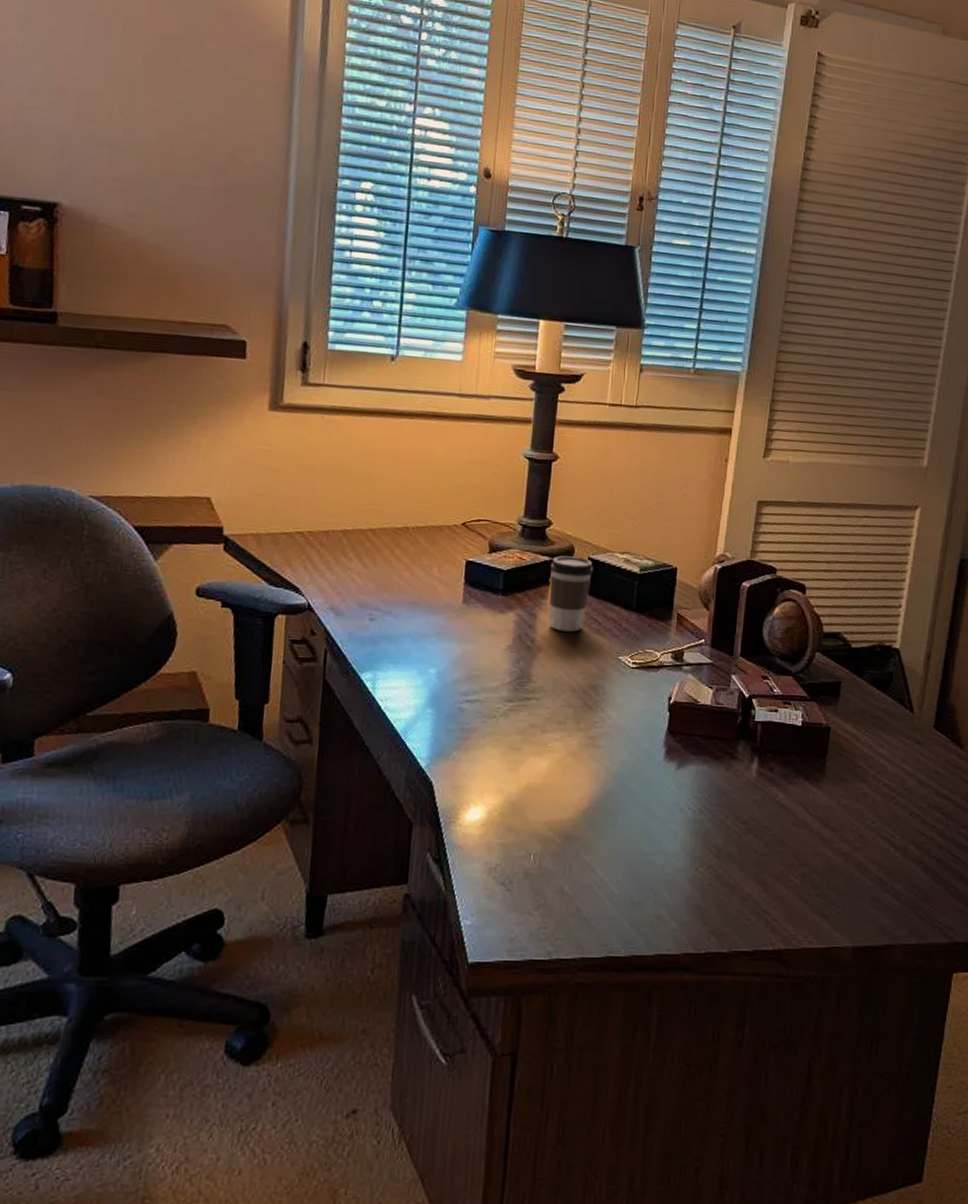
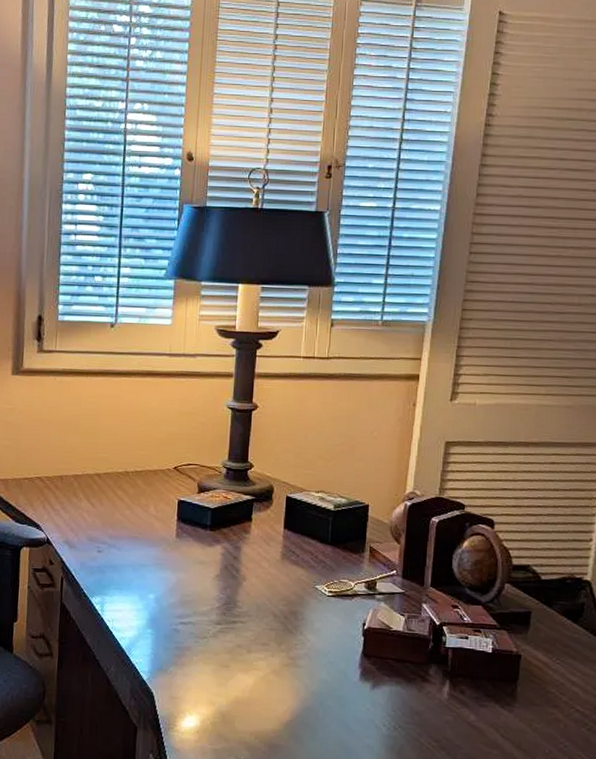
coffee cup: present [549,556,594,632] -> none [252,495,292,563]

